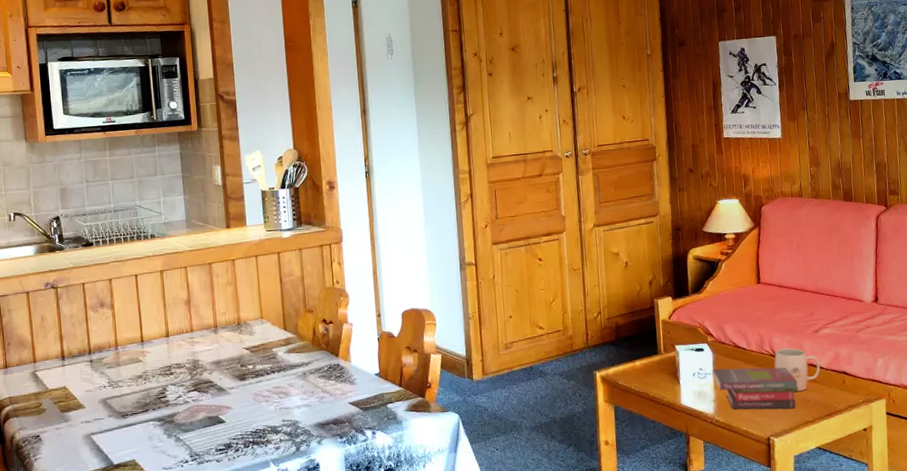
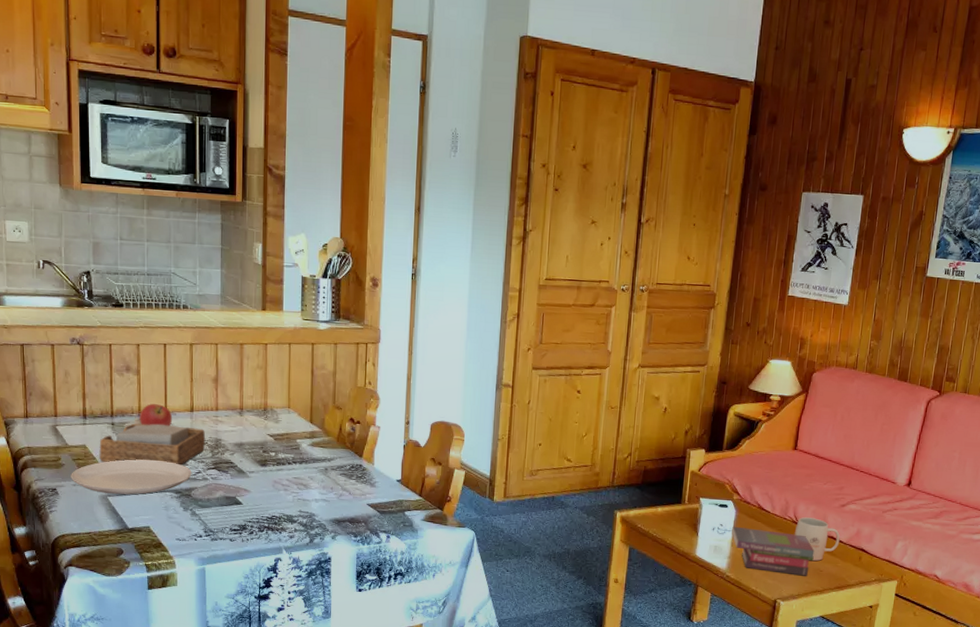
plate: none [53,390,173,433] -> present [71,459,192,495]
napkin holder: none [79,352,184,401] -> present [99,423,206,466]
fruit: none [116,334,150,358] -> present [139,404,173,427]

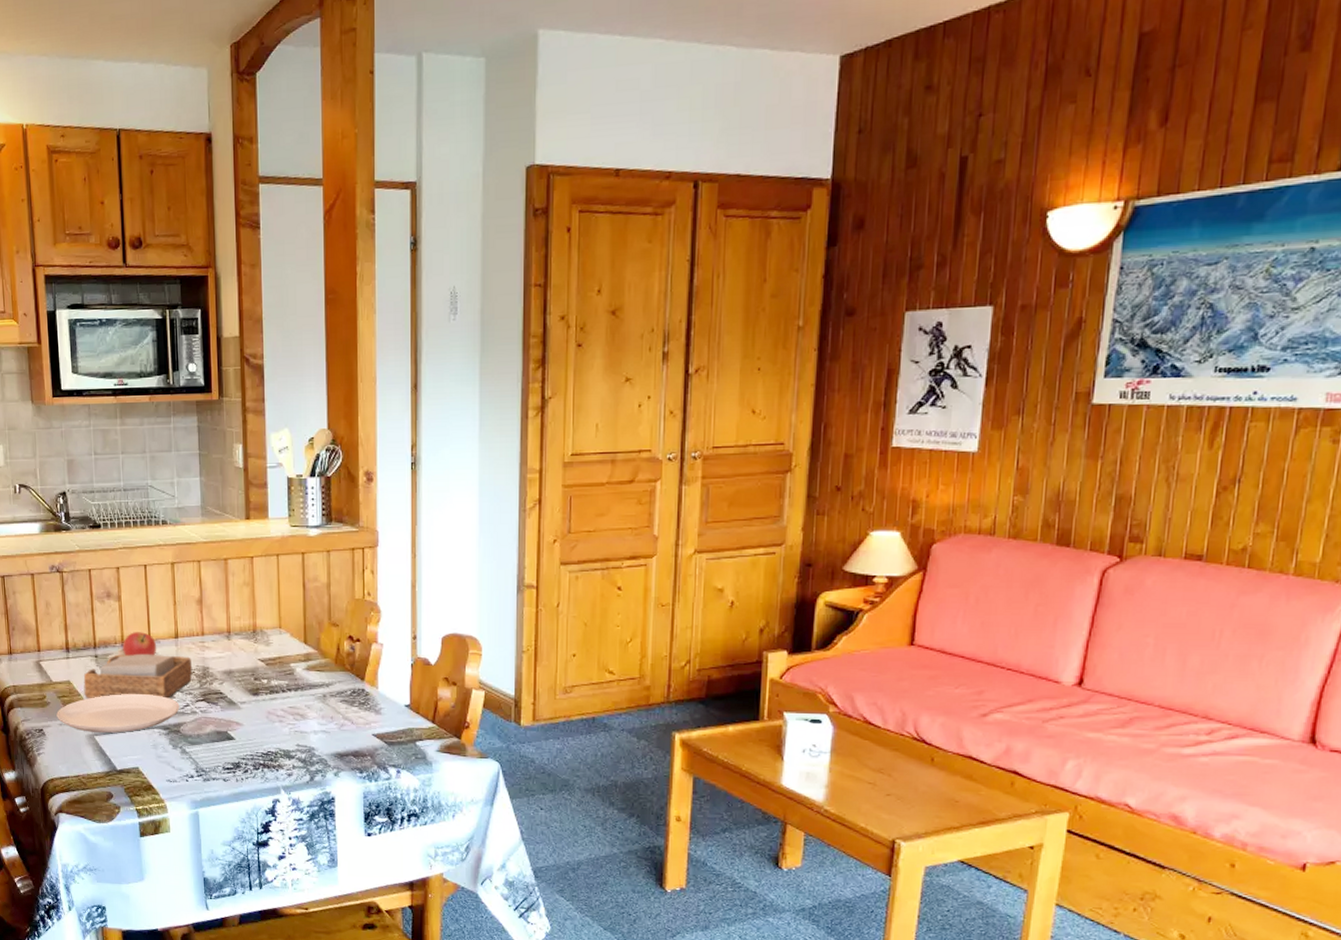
books: present [731,526,815,576] -> none [829,746,946,809]
mug: present [794,517,841,561] -> none [915,732,982,788]

